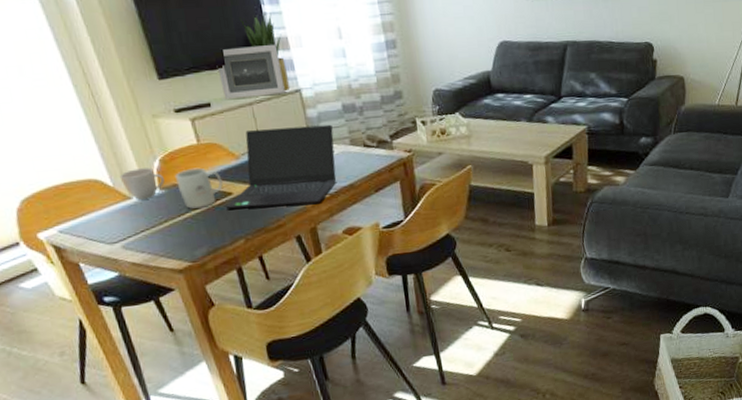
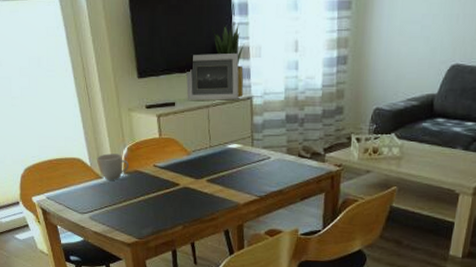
mug: present [174,167,223,209] -> none [137,158,173,194]
laptop: present [226,124,337,211] -> none [173,131,274,204]

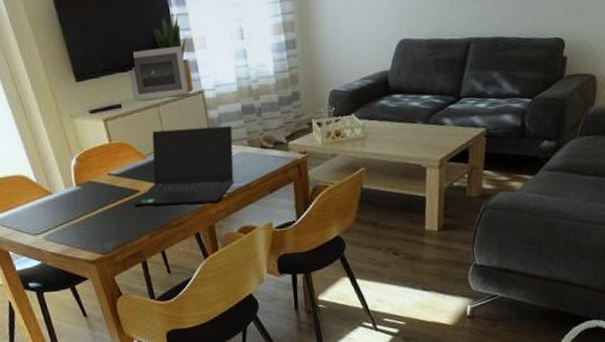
cup: present [96,153,129,180] -> none [42,165,80,195]
laptop: none [173,131,274,204] -> present [133,125,234,207]

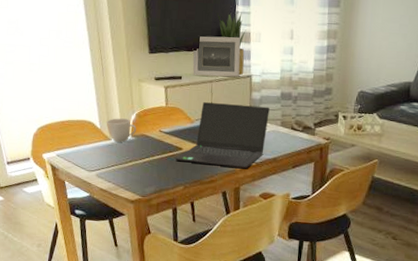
cup: none [42,165,80,195] -> present [106,118,136,142]

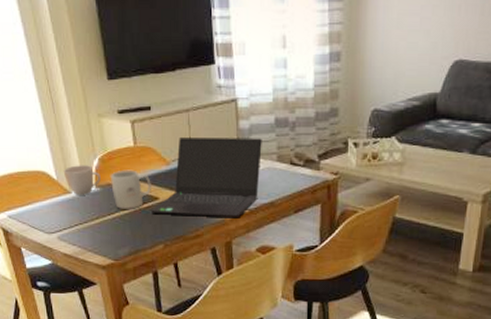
mug: none [144,124,177,156] -> present [110,169,151,209]
picture frame: present [192,36,241,78] -> none [161,51,222,105]
planter: present [217,9,246,75] -> none [188,14,227,99]

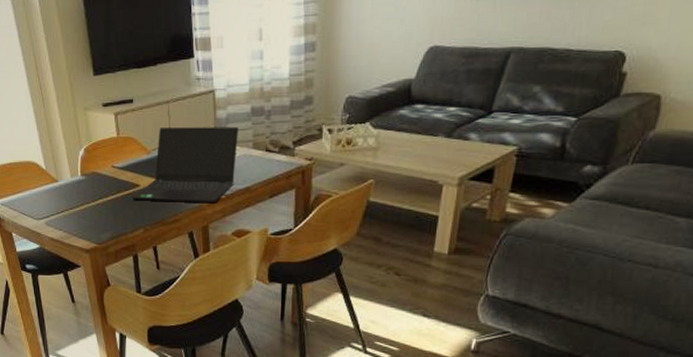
cup: present [63,165,101,195] -> none [51,155,86,183]
mug: present [110,169,151,209] -> none [94,159,133,196]

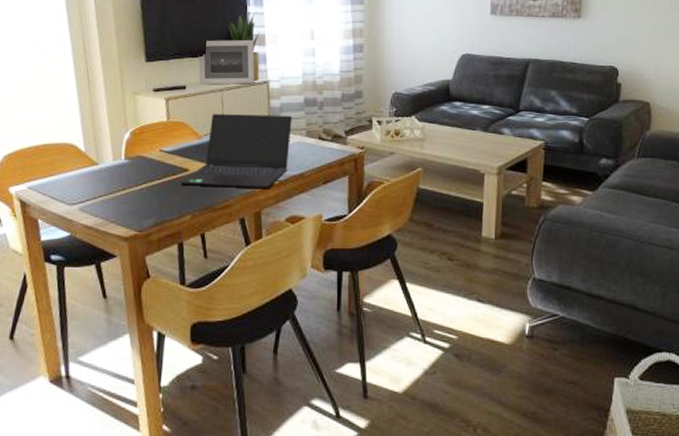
picture frame: none [143,45,201,98] -> present [198,40,255,85]
planter: none [169,11,206,91] -> present [225,10,260,81]

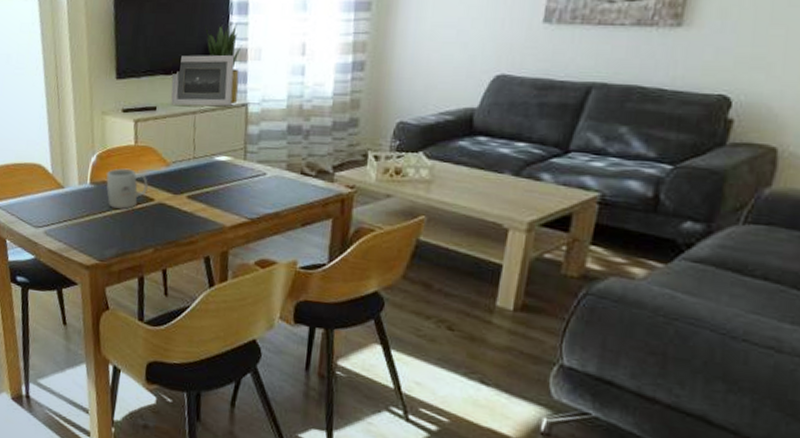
mug: none [140,143,182,180] -> present [106,168,148,209]
laptop: present [180,114,292,189] -> none [145,139,272,228]

